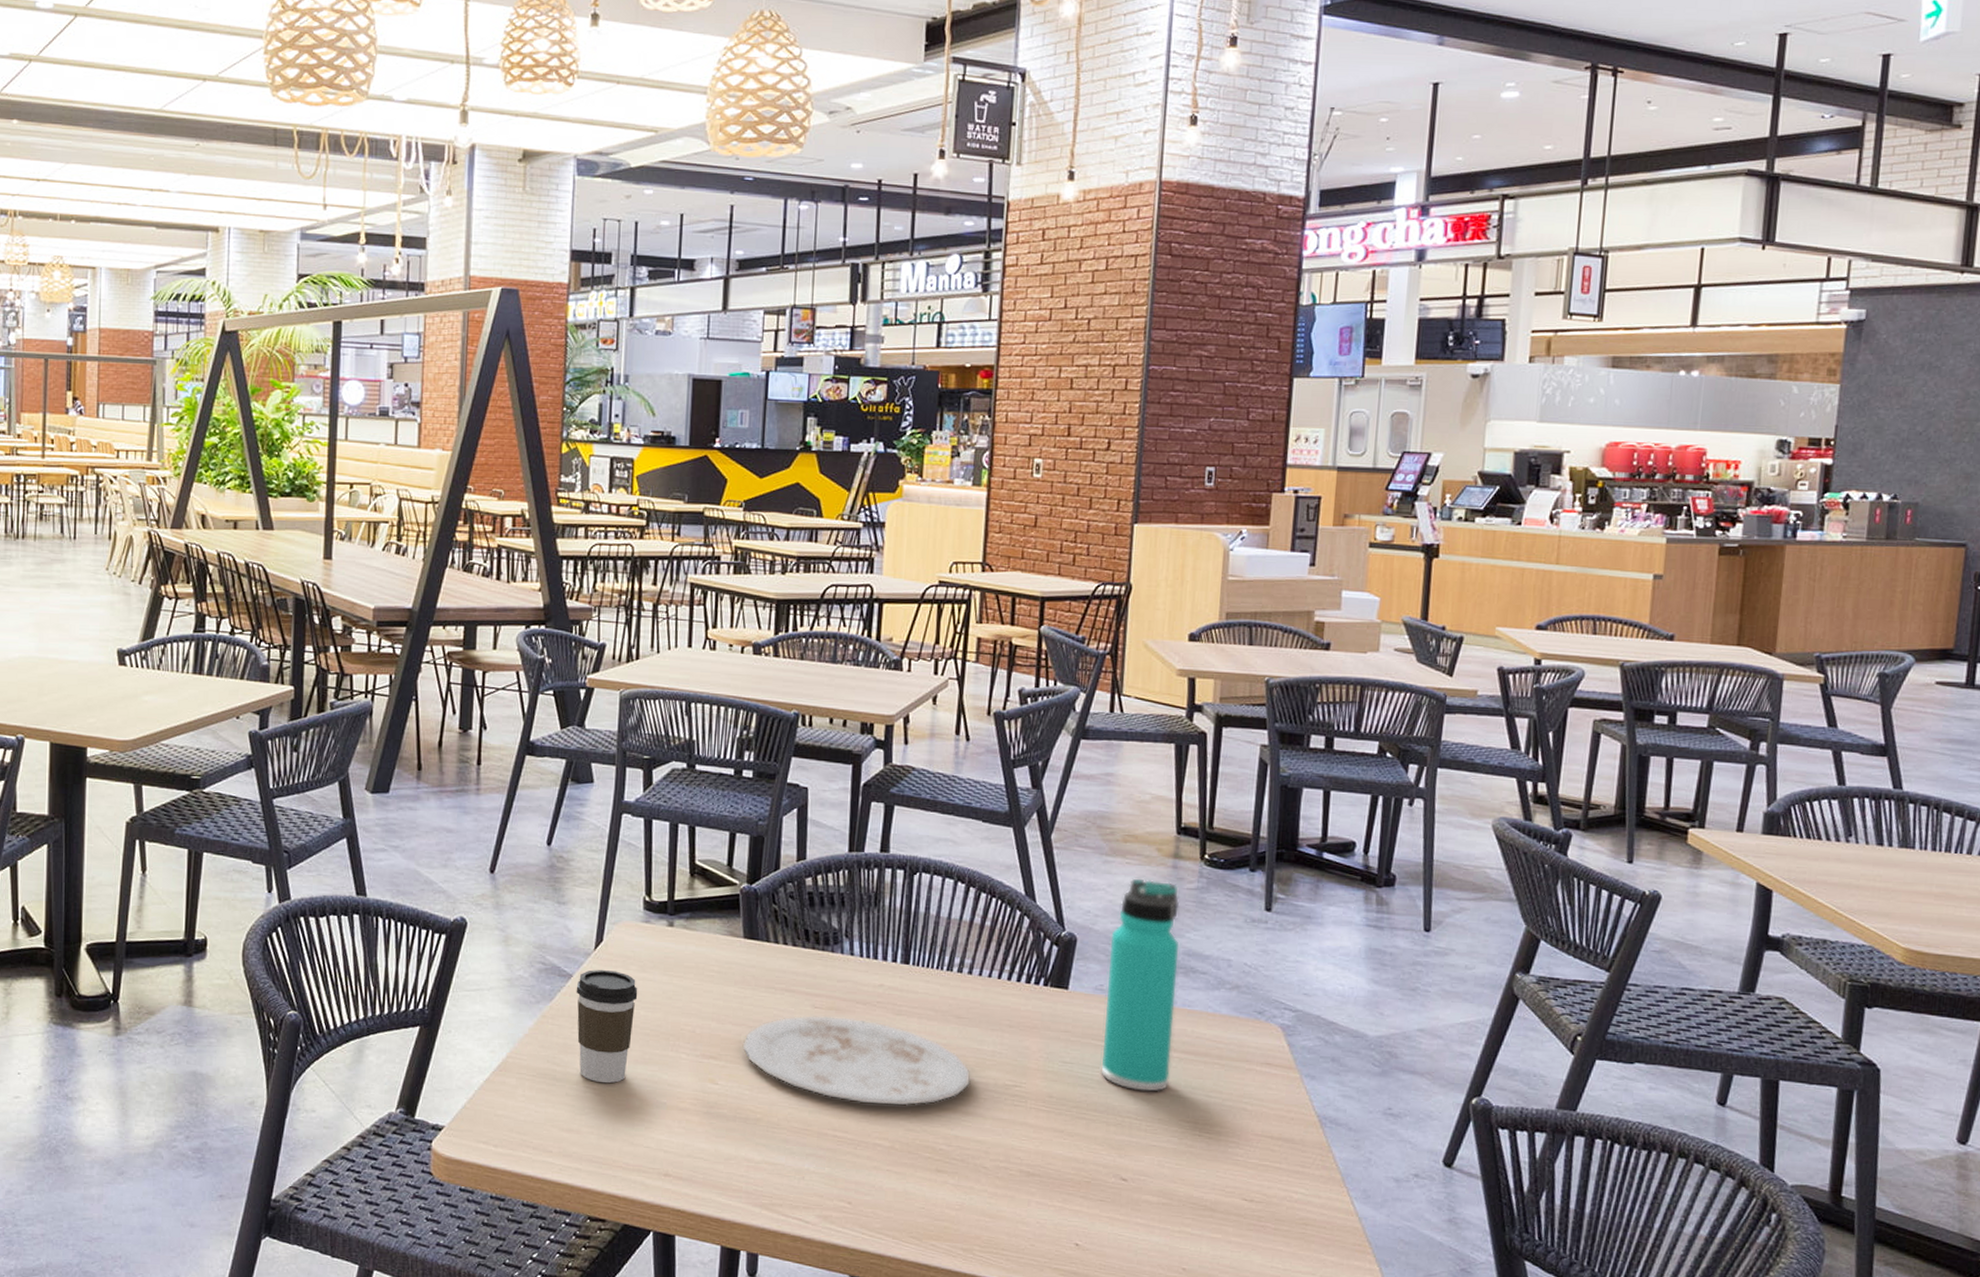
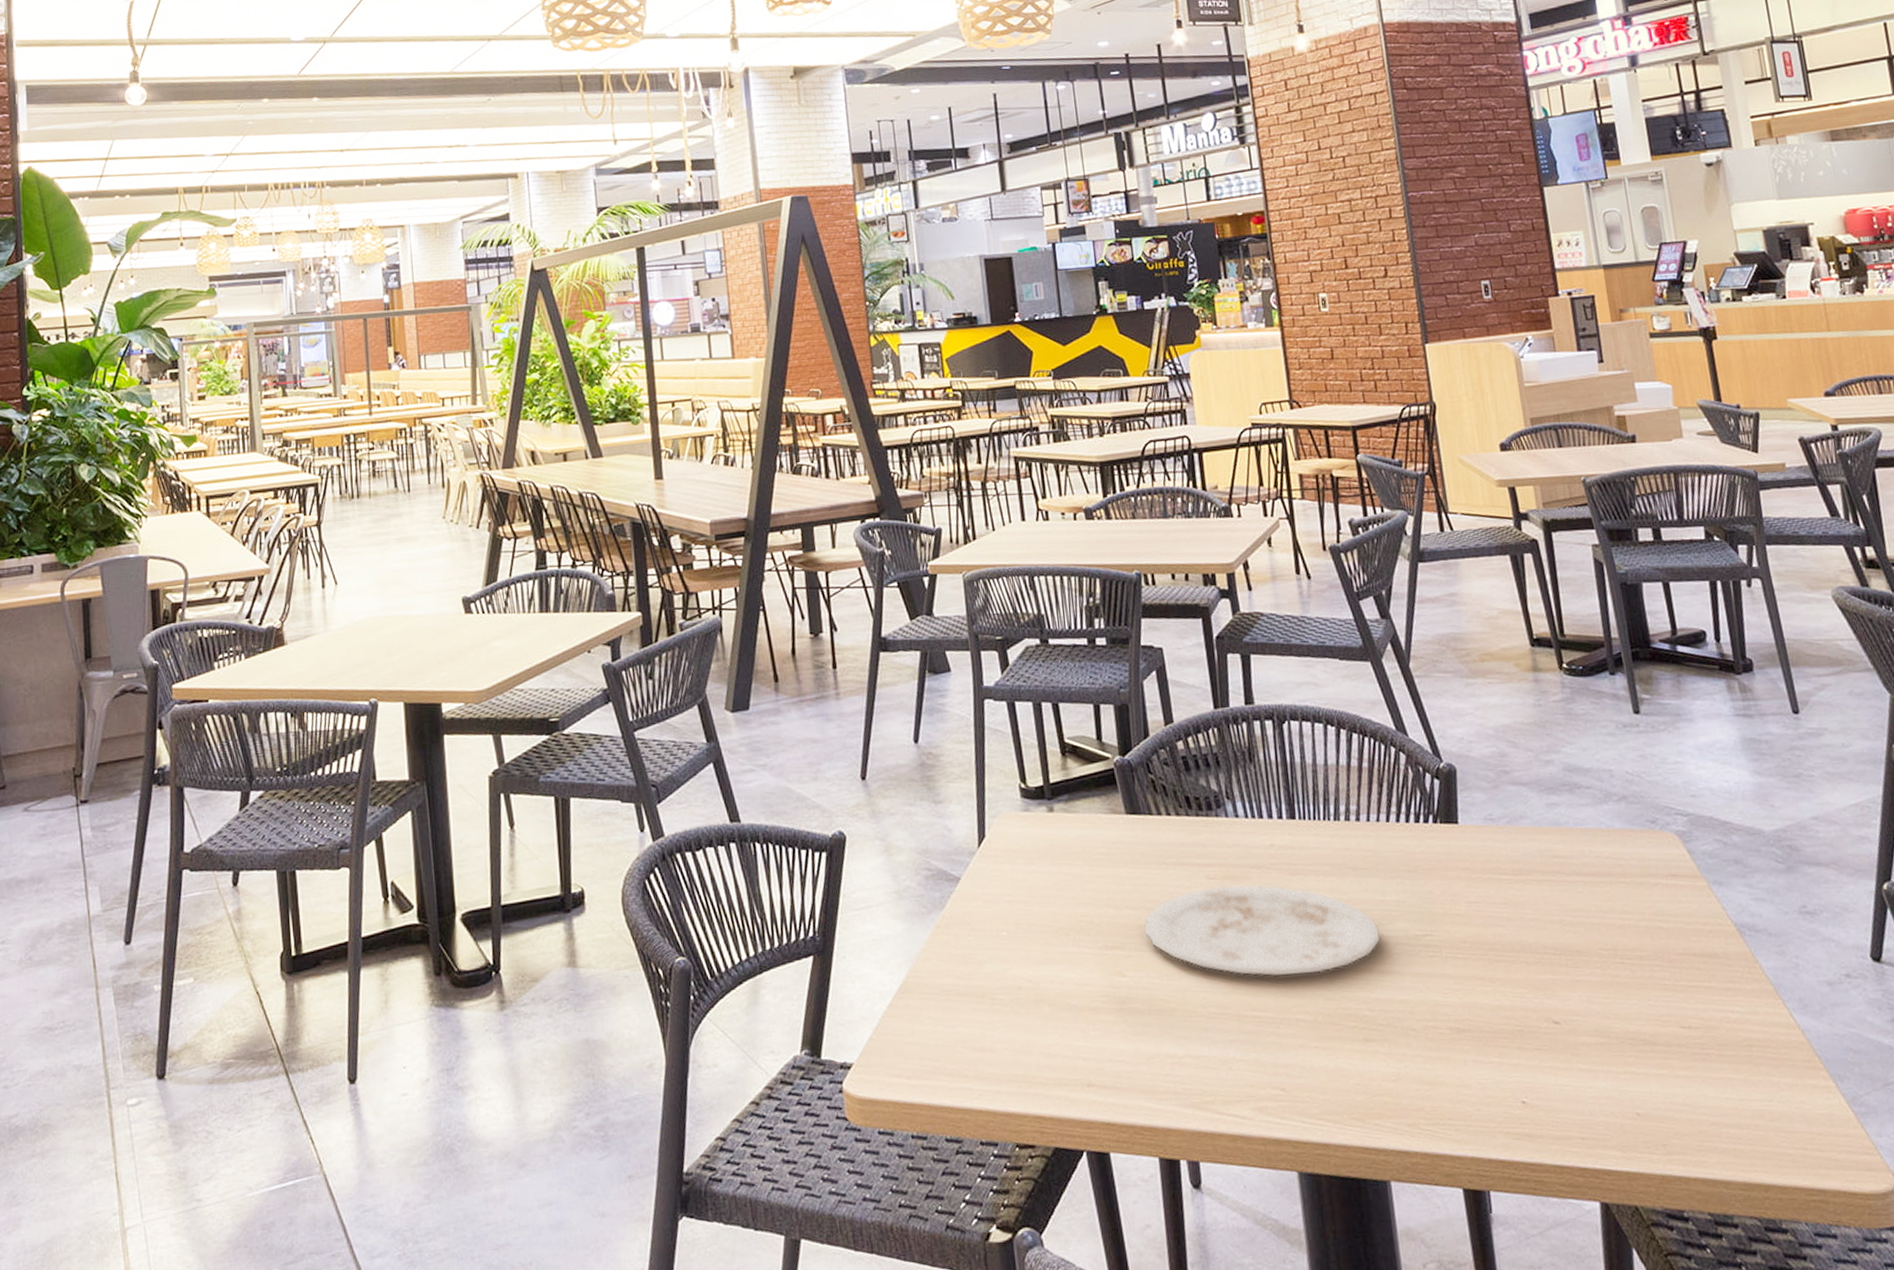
coffee cup: present [576,970,638,1084] -> none [966,867,1031,992]
thermos bottle: present [1100,878,1180,1092] -> none [1488,697,1579,923]

